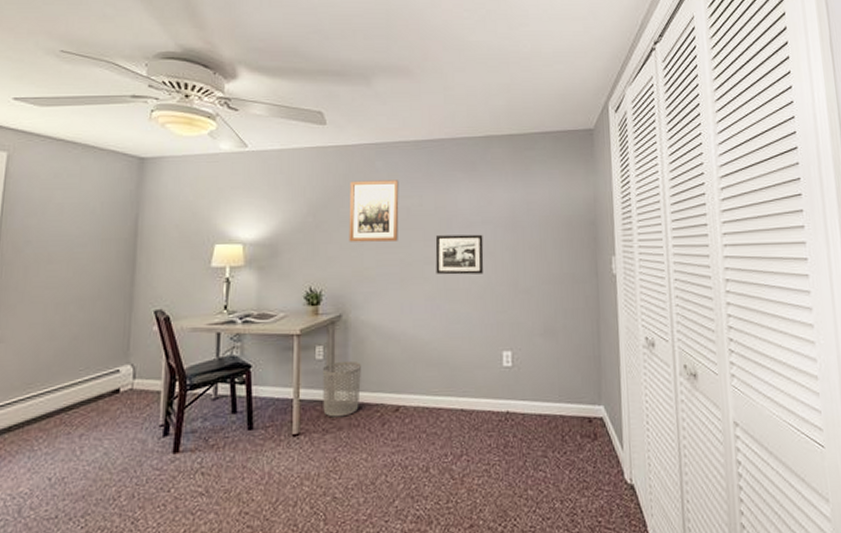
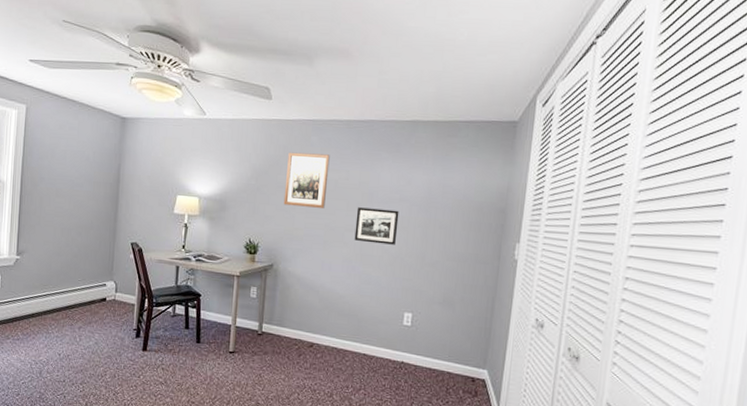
waste bin: present [323,360,361,418] -> none [253,301,286,345]

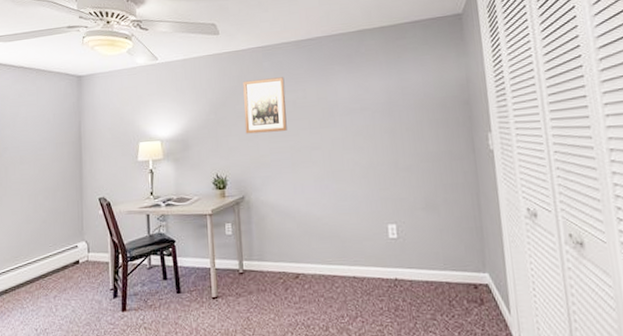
picture frame: present [354,207,399,245] -> none [319,120,365,158]

